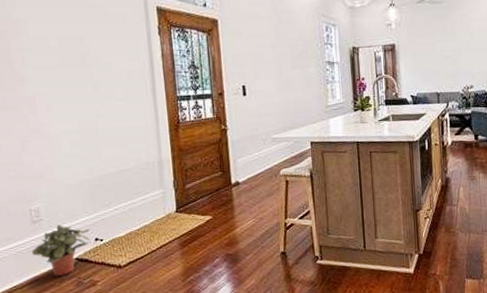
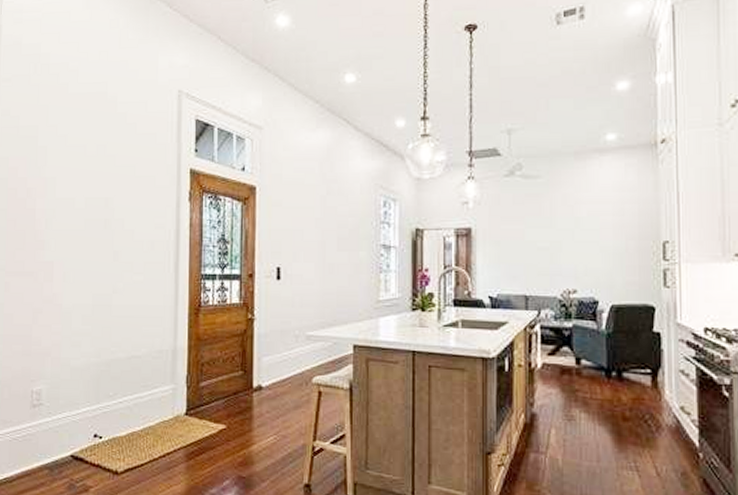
potted plant: present [31,225,90,276] -> none [26,412,90,474]

